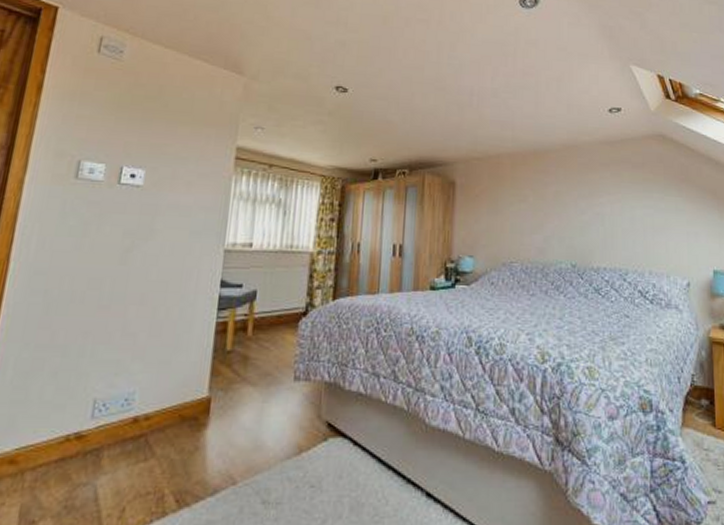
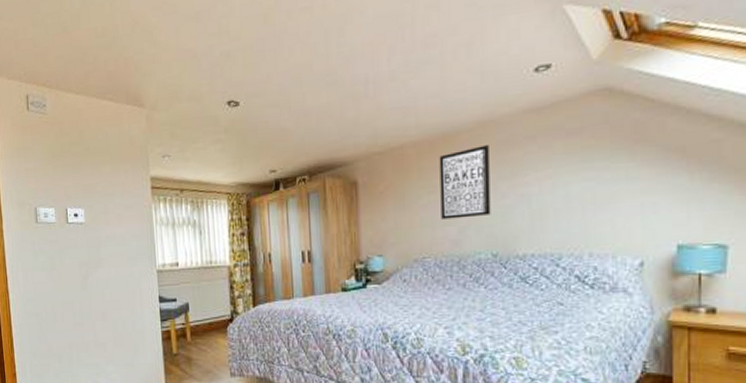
wall art: none [529,165,572,229] -> present [439,145,491,220]

